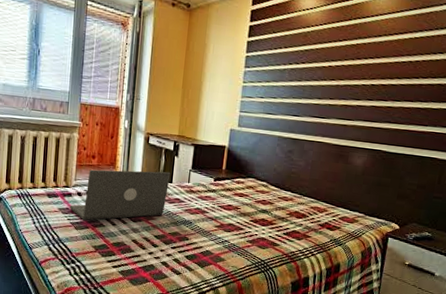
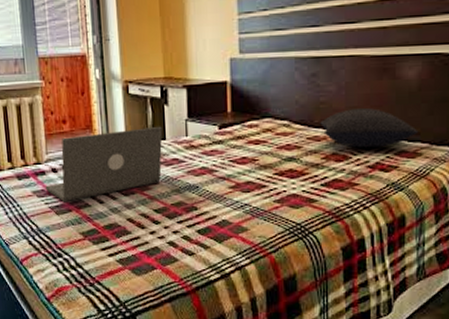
pillow: none [289,180,359,212] -> present [320,108,419,148]

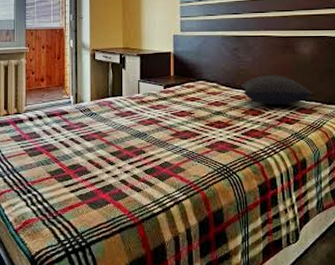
laptop: present [45,126,163,203] -> none [22,85,120,146]

